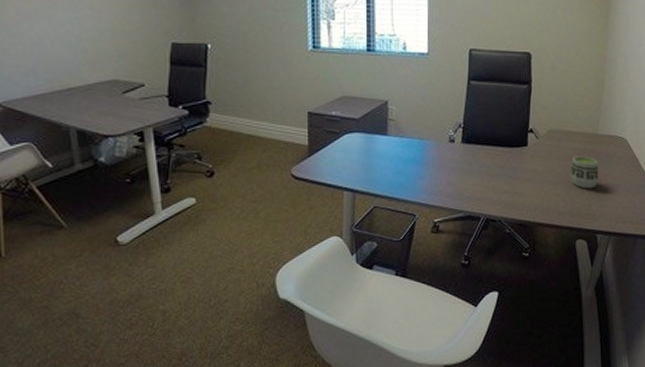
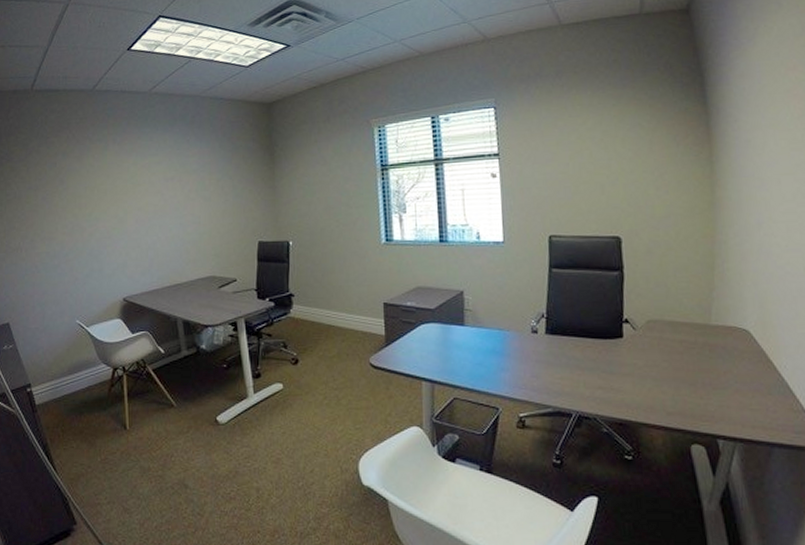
cup: present [569,155,599,189] -> none [677,349,716,387]

